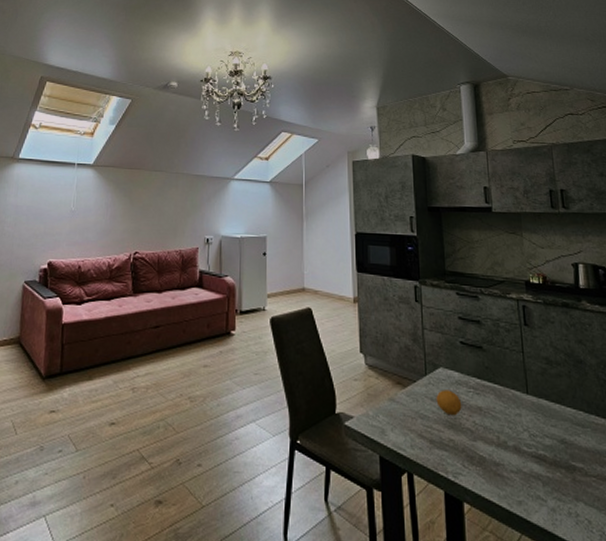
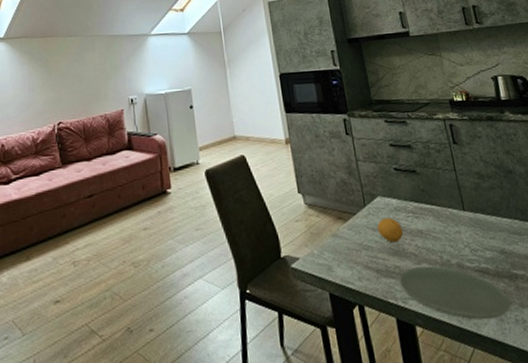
plate: none [453,443,566,508] -> present [399,265,511,320]

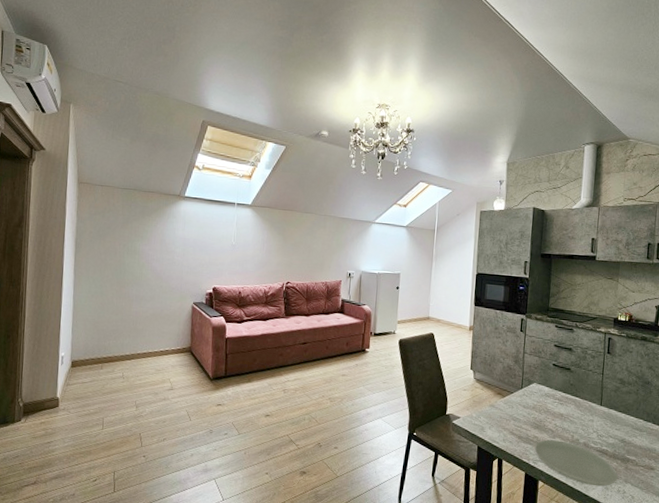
fruit: present [377,217,404,243] -> none [527,400,548,420]

